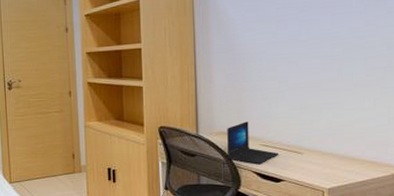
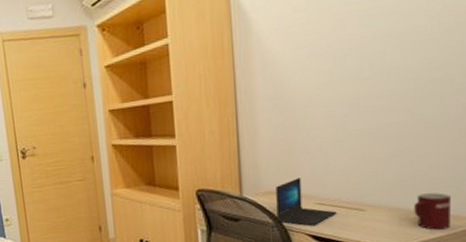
mug: none [344,141,374,174] -> present [414,192,450,230]

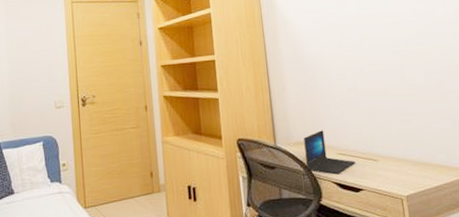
mug: present [414,192,450,230] -> none [416,145,447,179]

